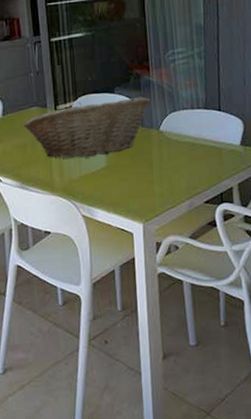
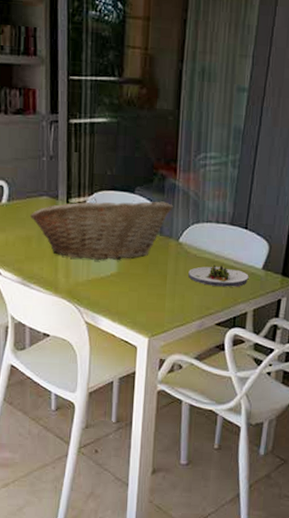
salad plate: none [172,146,229,167] -> present [188,265,249,287]

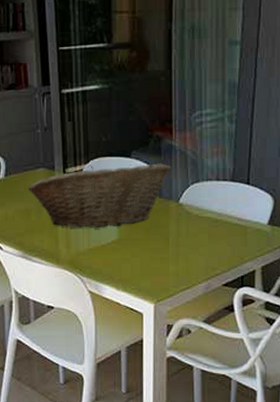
salad plate: present [188,265,249,287] -> none [191,223,255,246]

